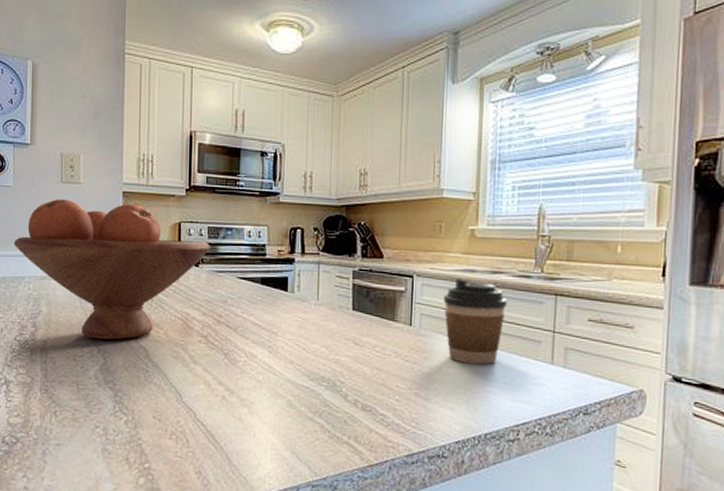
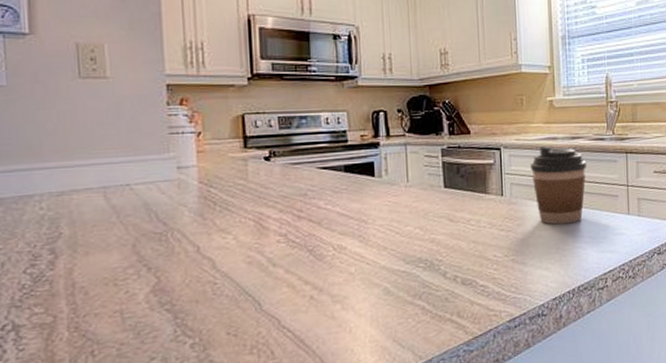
fruit bowl: present [13,199,210,340] -> none [12,97,282,257]

